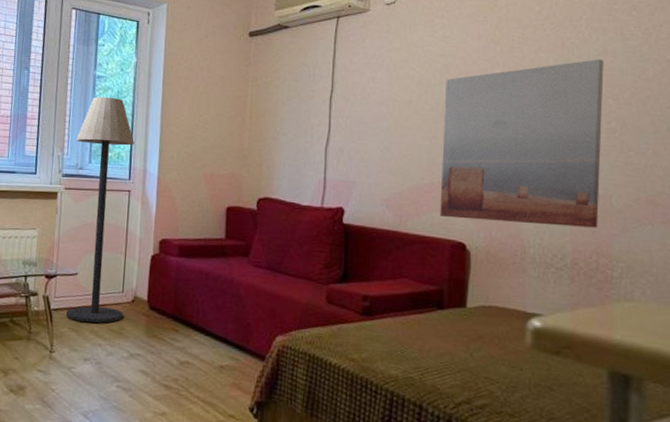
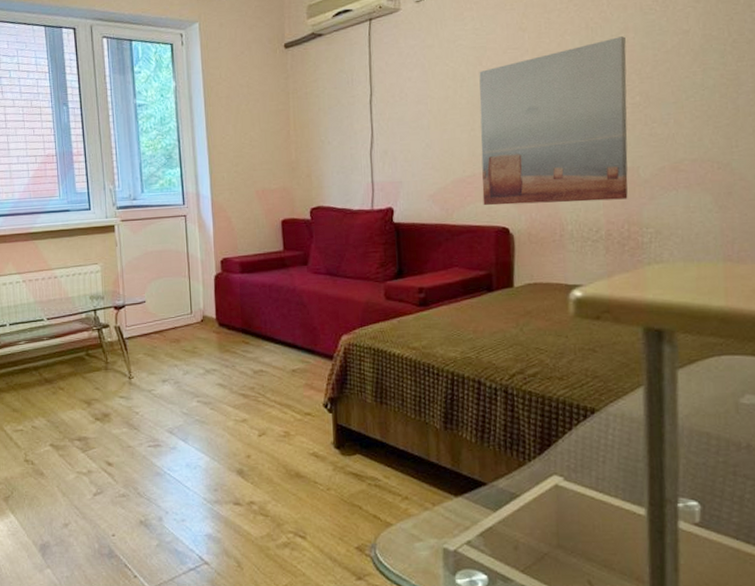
floor lamp: present [65,96,134,323] -> none [126,124,195,347]

